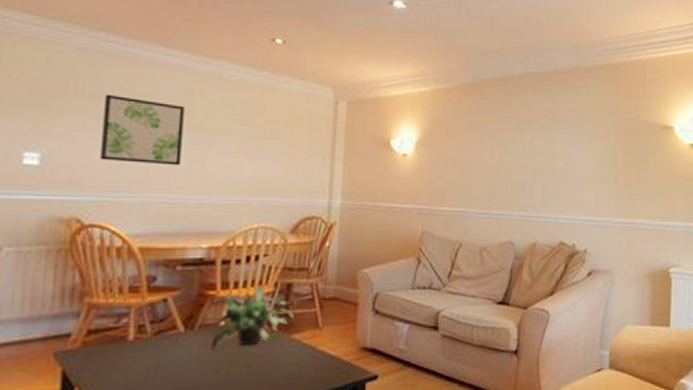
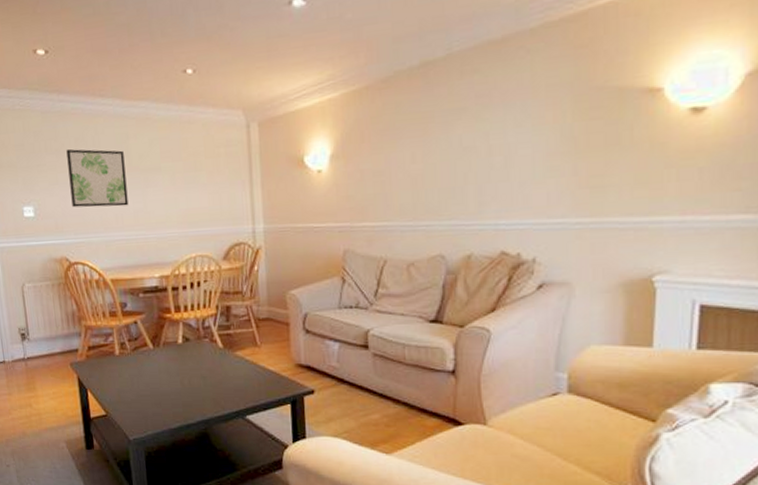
potted plant: present [211,284,294,351] -> none [169,307,235,365]

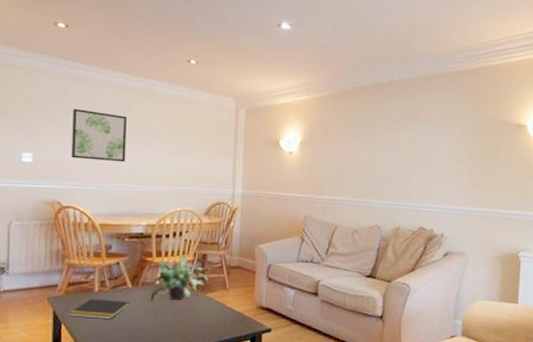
notepad: none [93,362,154,384] -> present [68,298,130,319]
potted plant: none [169,307,235,365] -> present [150,254,208,303]

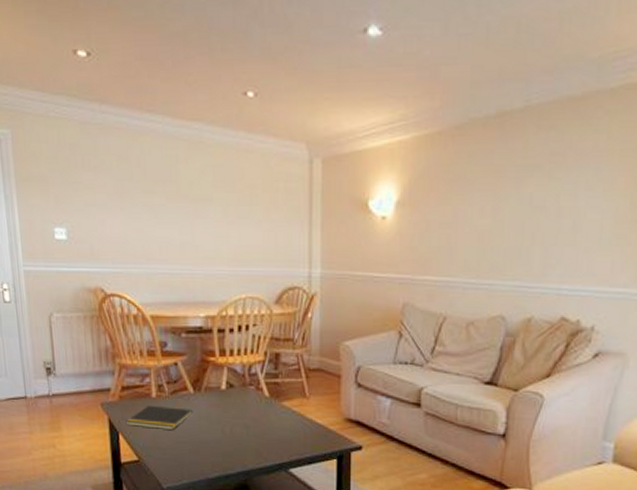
wall art: present [71,108,127,162] -> none [107,167,175,237]
potted plant: present [150,254,208,303] -> none [213,353,283,412]

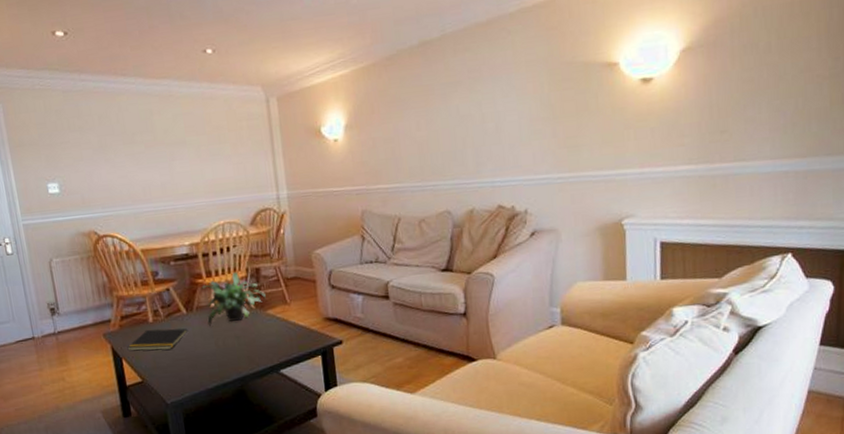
potted plant: none [213,353,283,412] -> present [201,271,266,327]

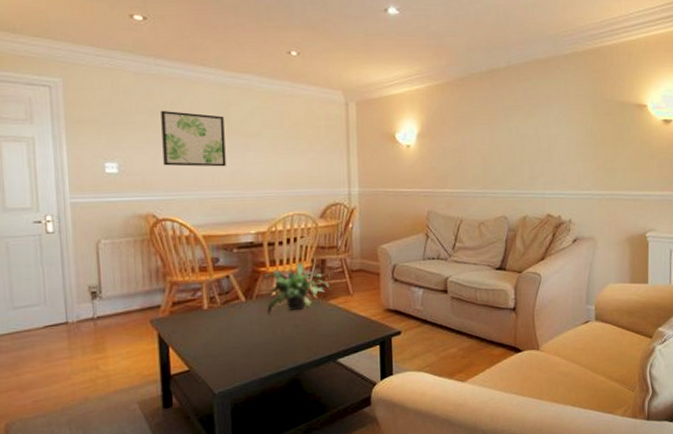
wall art: none [90,126,156,183] -> present [161,110,226,167]
notepad: present [127,328,188,351] -> none [176,316,245,339]

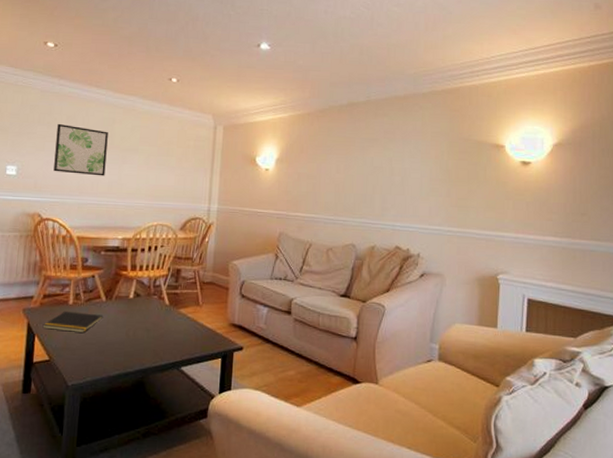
notepad: none [176,316,245,339] -> present [42,310,104,332]
potted plant: present [264,261,329,316] -> none [123,268,181,317]

